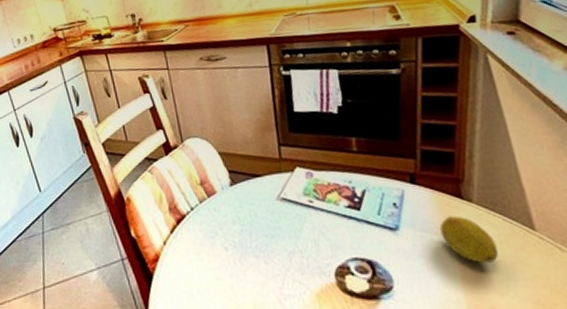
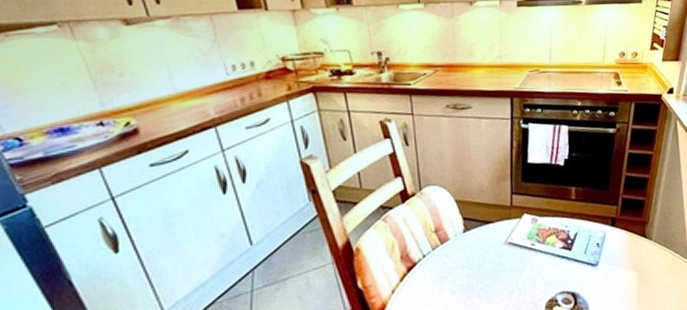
fruit: present [439,215,499,263] -> none [627,251,663,288]

